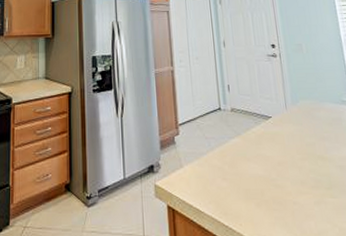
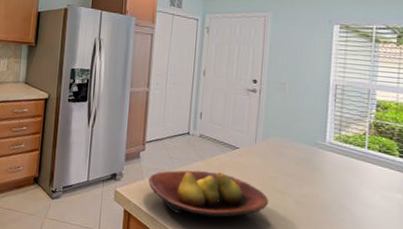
fruit bowl: none [188,145,312,202] -> present [148,170,269,218]

